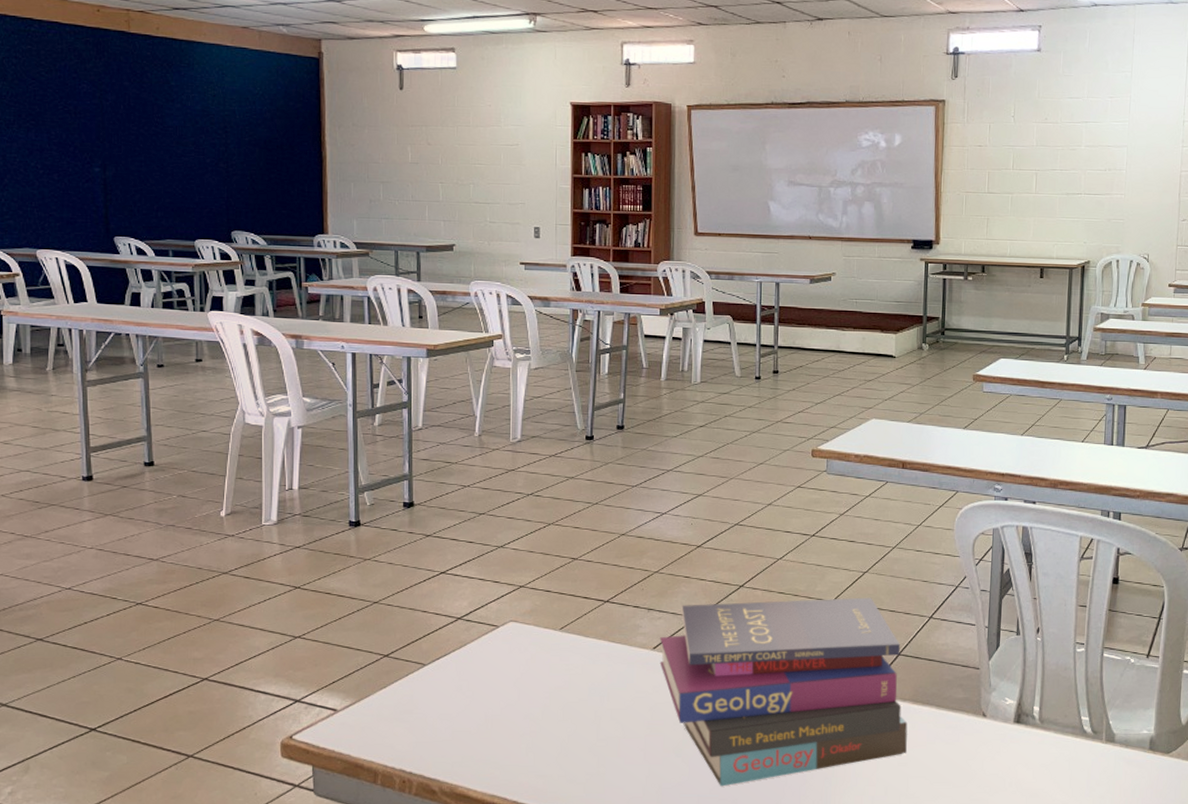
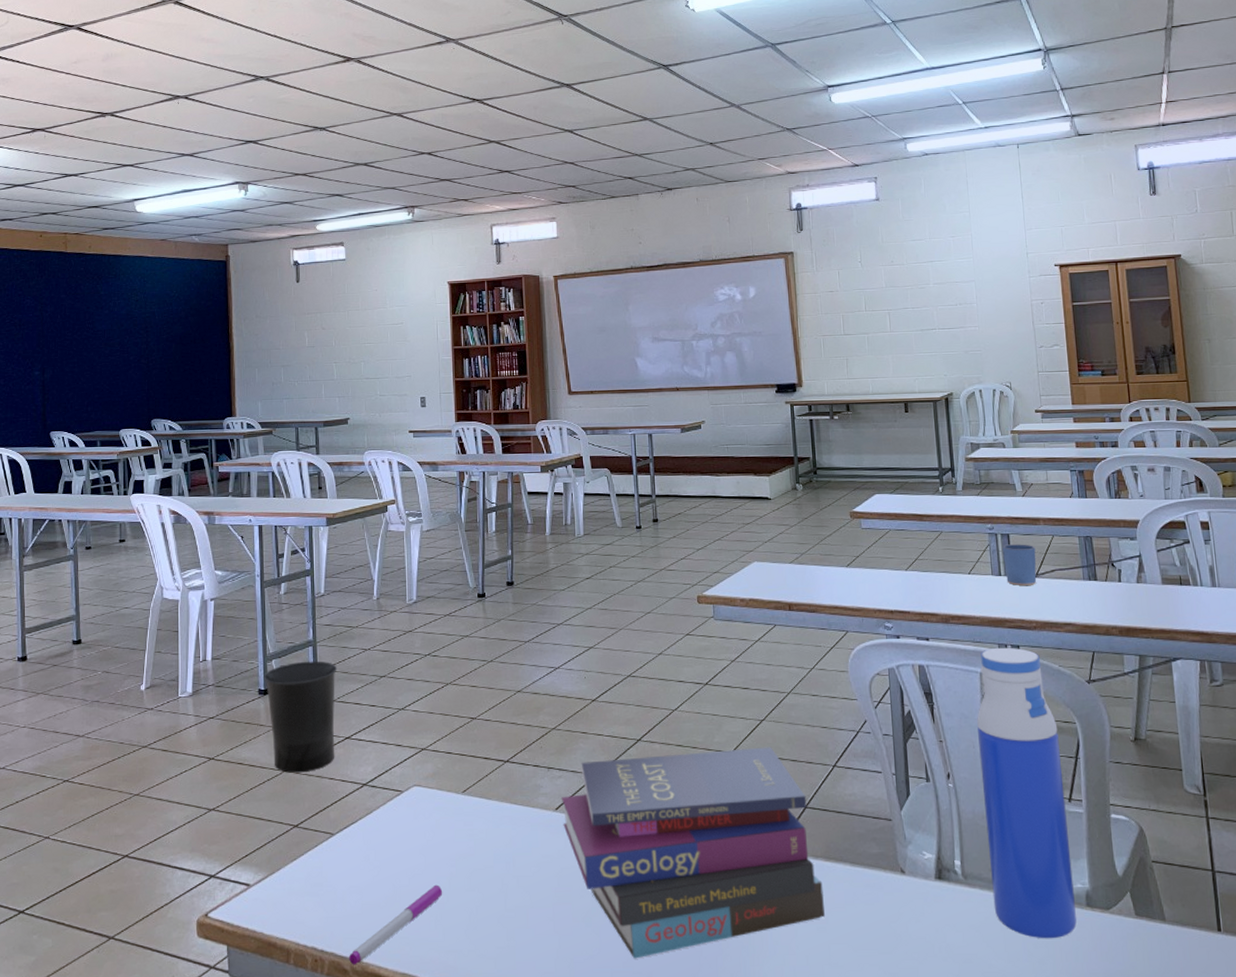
waste bin: none [355,495,434,605] -> present [263,661,337,773]
pen: none [438,715,536,787] -> present [349,884,443,965]
water bottle: none [1065,513,1146,778] -> present [977,647,1077,939]
mug: none [1117,415,1150,456] -> present [1003,544,1037,585]

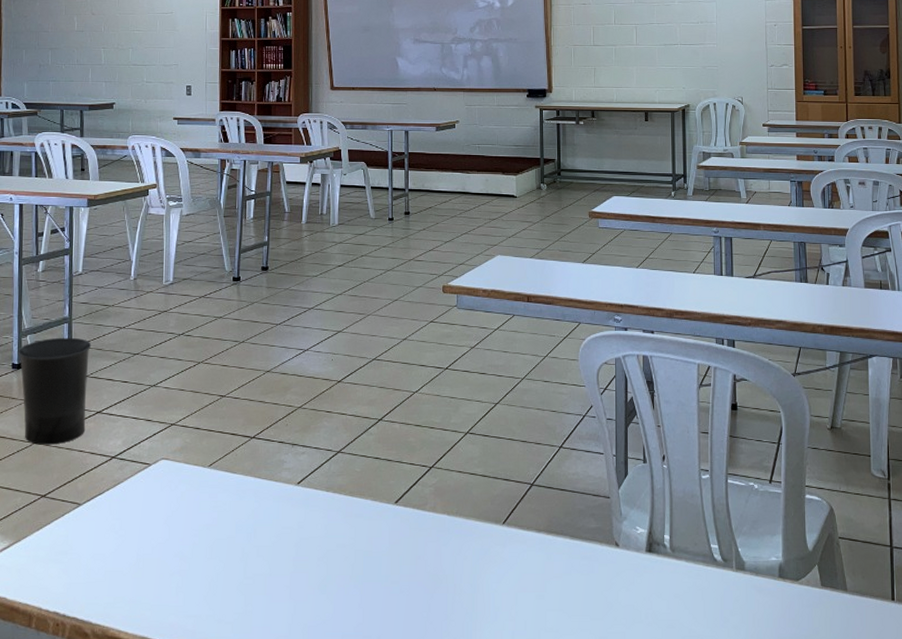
pen: present [349,884,443,965] -> none [90,553,185,629]
books: present [561,747,825,959] -> none [303,428,543,624]
water bottle: present [977,647,1077,939] -> none [693,341,769,607]
mug: present [1003,544,1037,585] -> none [725,247,755,285]

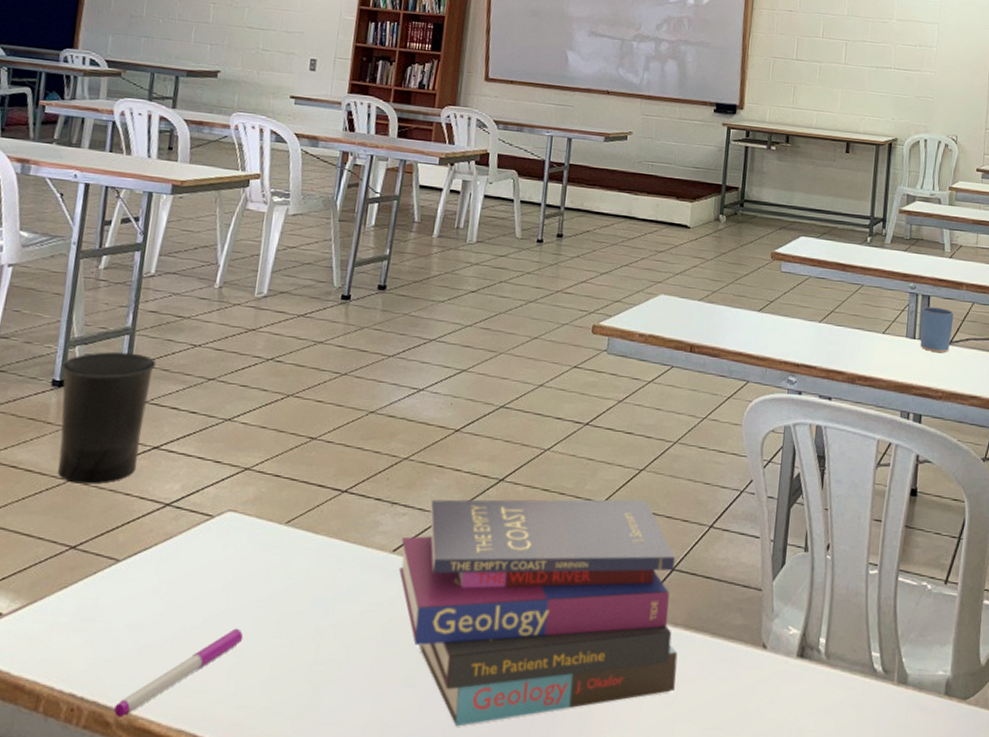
pen: none [90,553,185,629] -> present [114,628,244,718]
books: none [303,428,543,624] -> present [398,499,678,727]
mug: none [725,247,755,285] -> present [920,306,954,352]

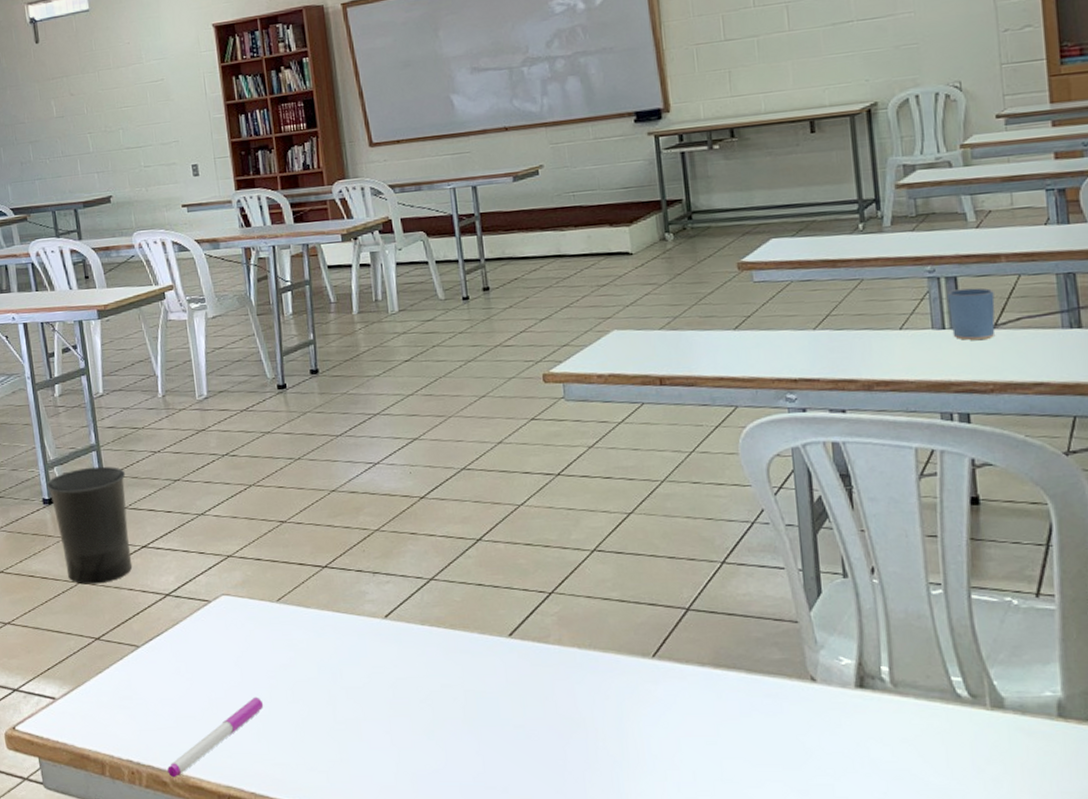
books: present [398,499,678,727] -> none [390,543,715,773]

